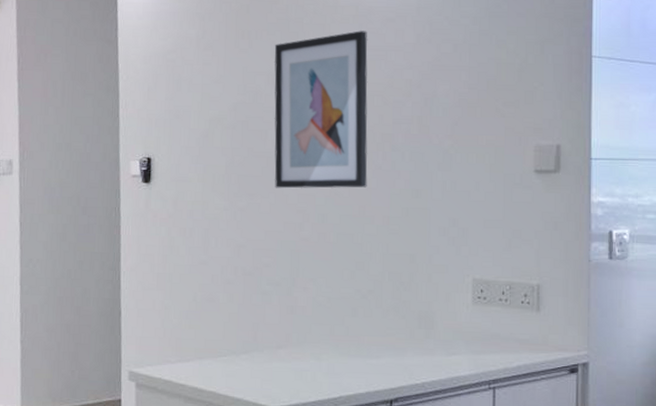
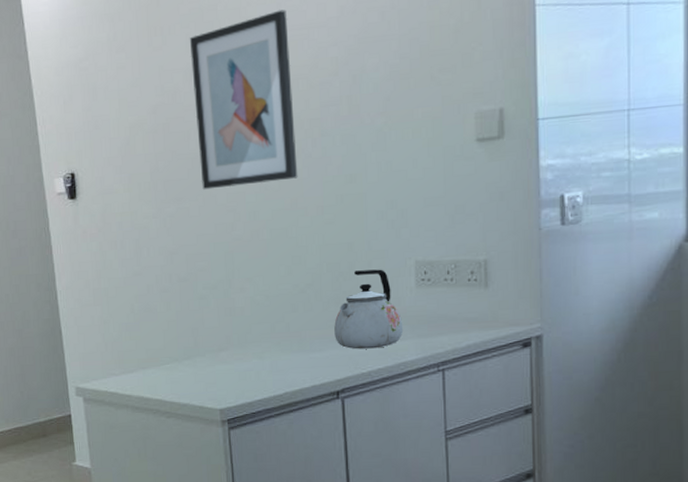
kettle: none [392,282,458,361] -> present [334,269,404,350]

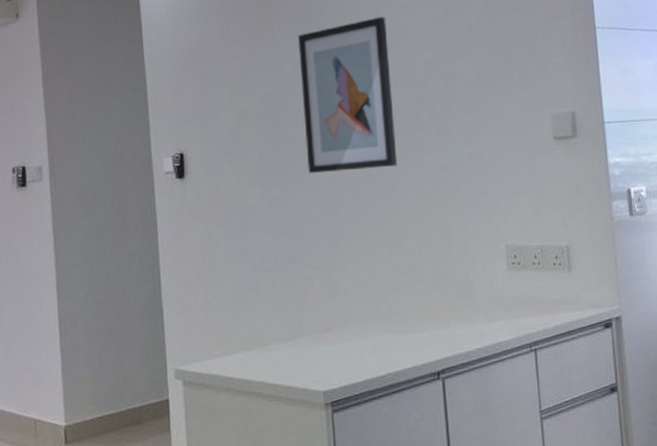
kettle: present [334,269,404,350] -> none [433,252,498,330]

